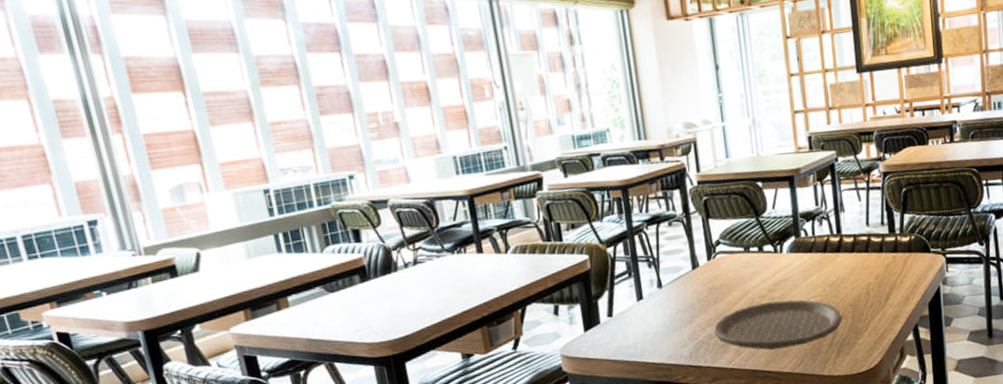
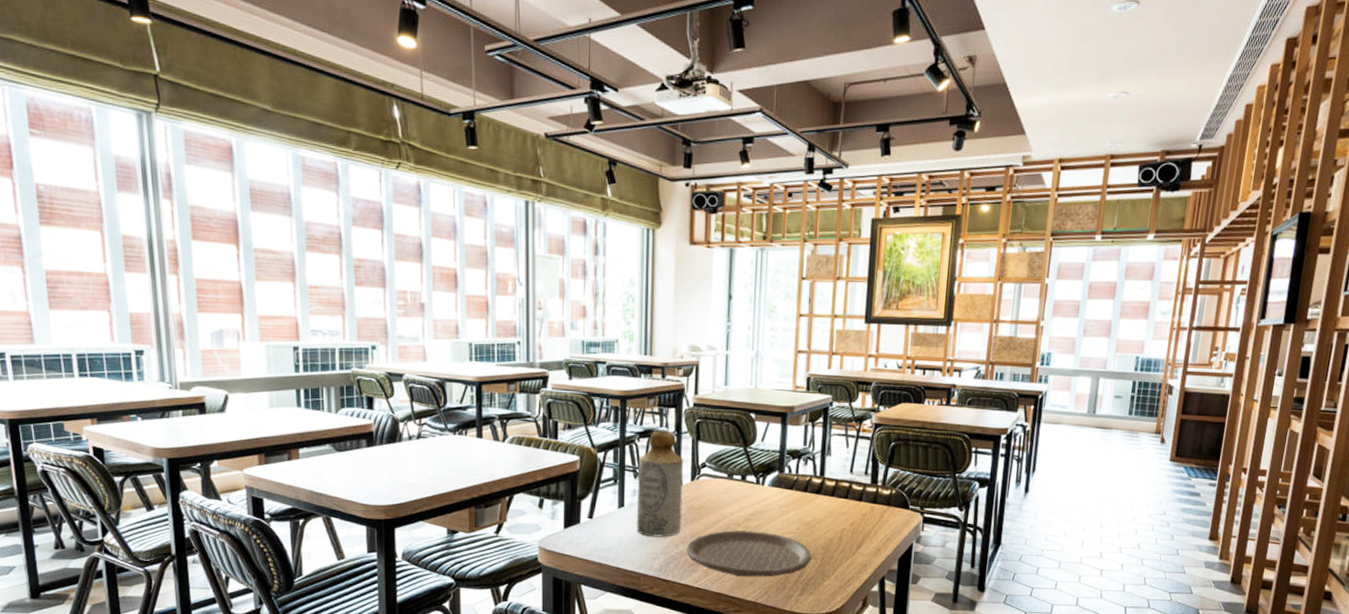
bottle: none [650,214,706,325] -> present [636,430,684,537]

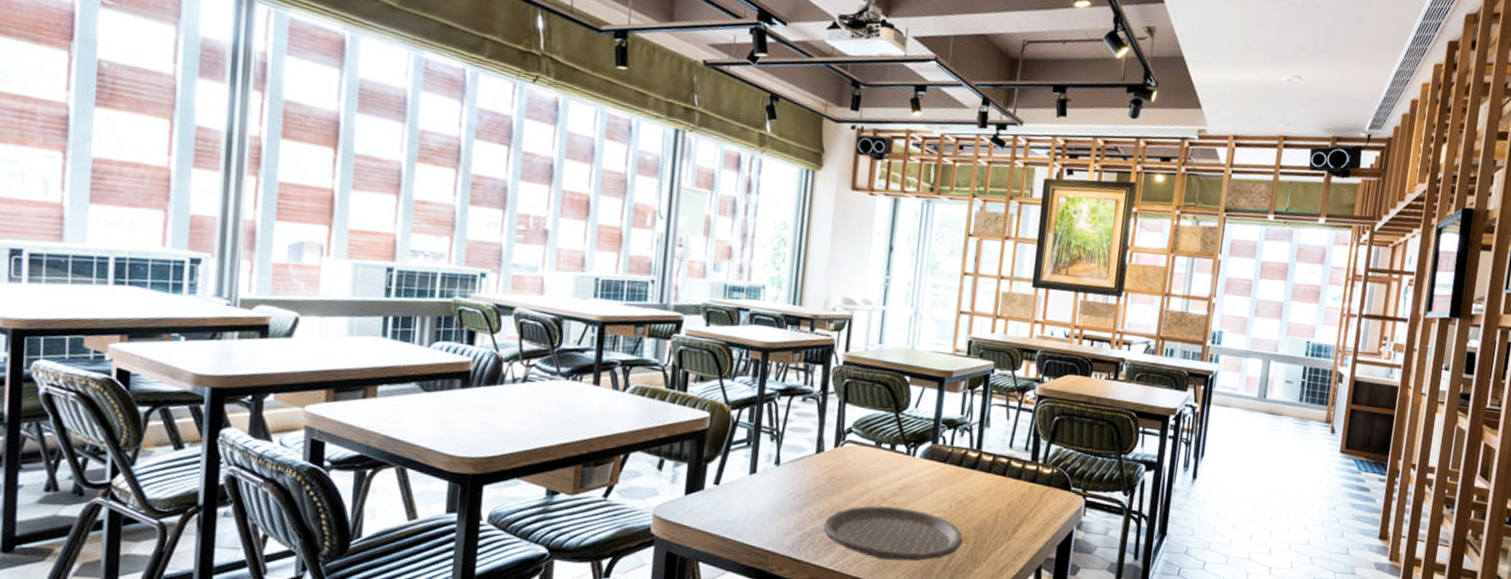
bottle: present [636,430,684,537] -> none [768,388,828,510]

